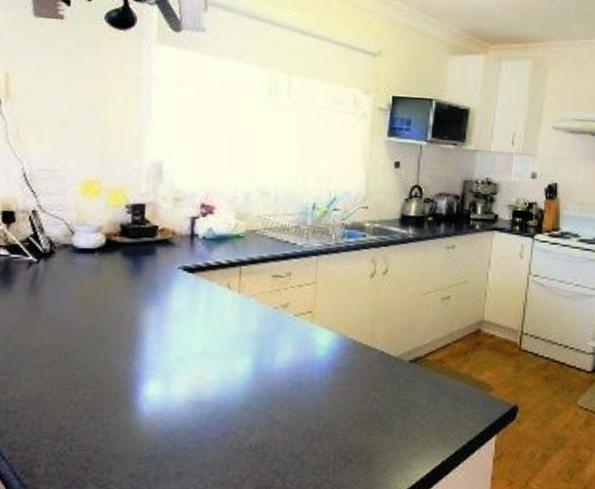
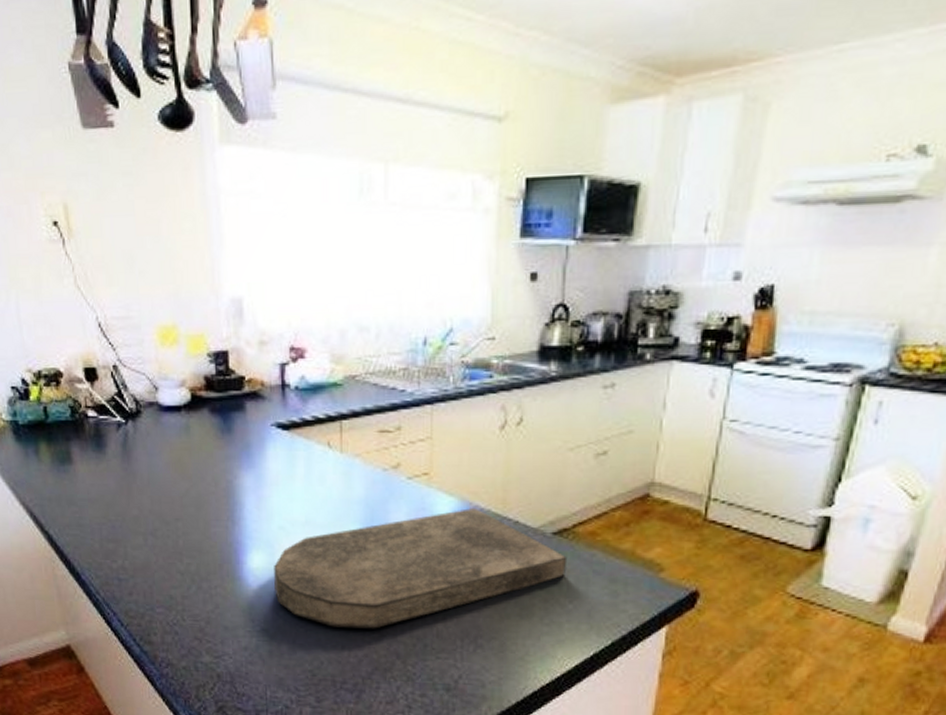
cutting board: none [167,341,421,450] -> present [274,508,568,629]

